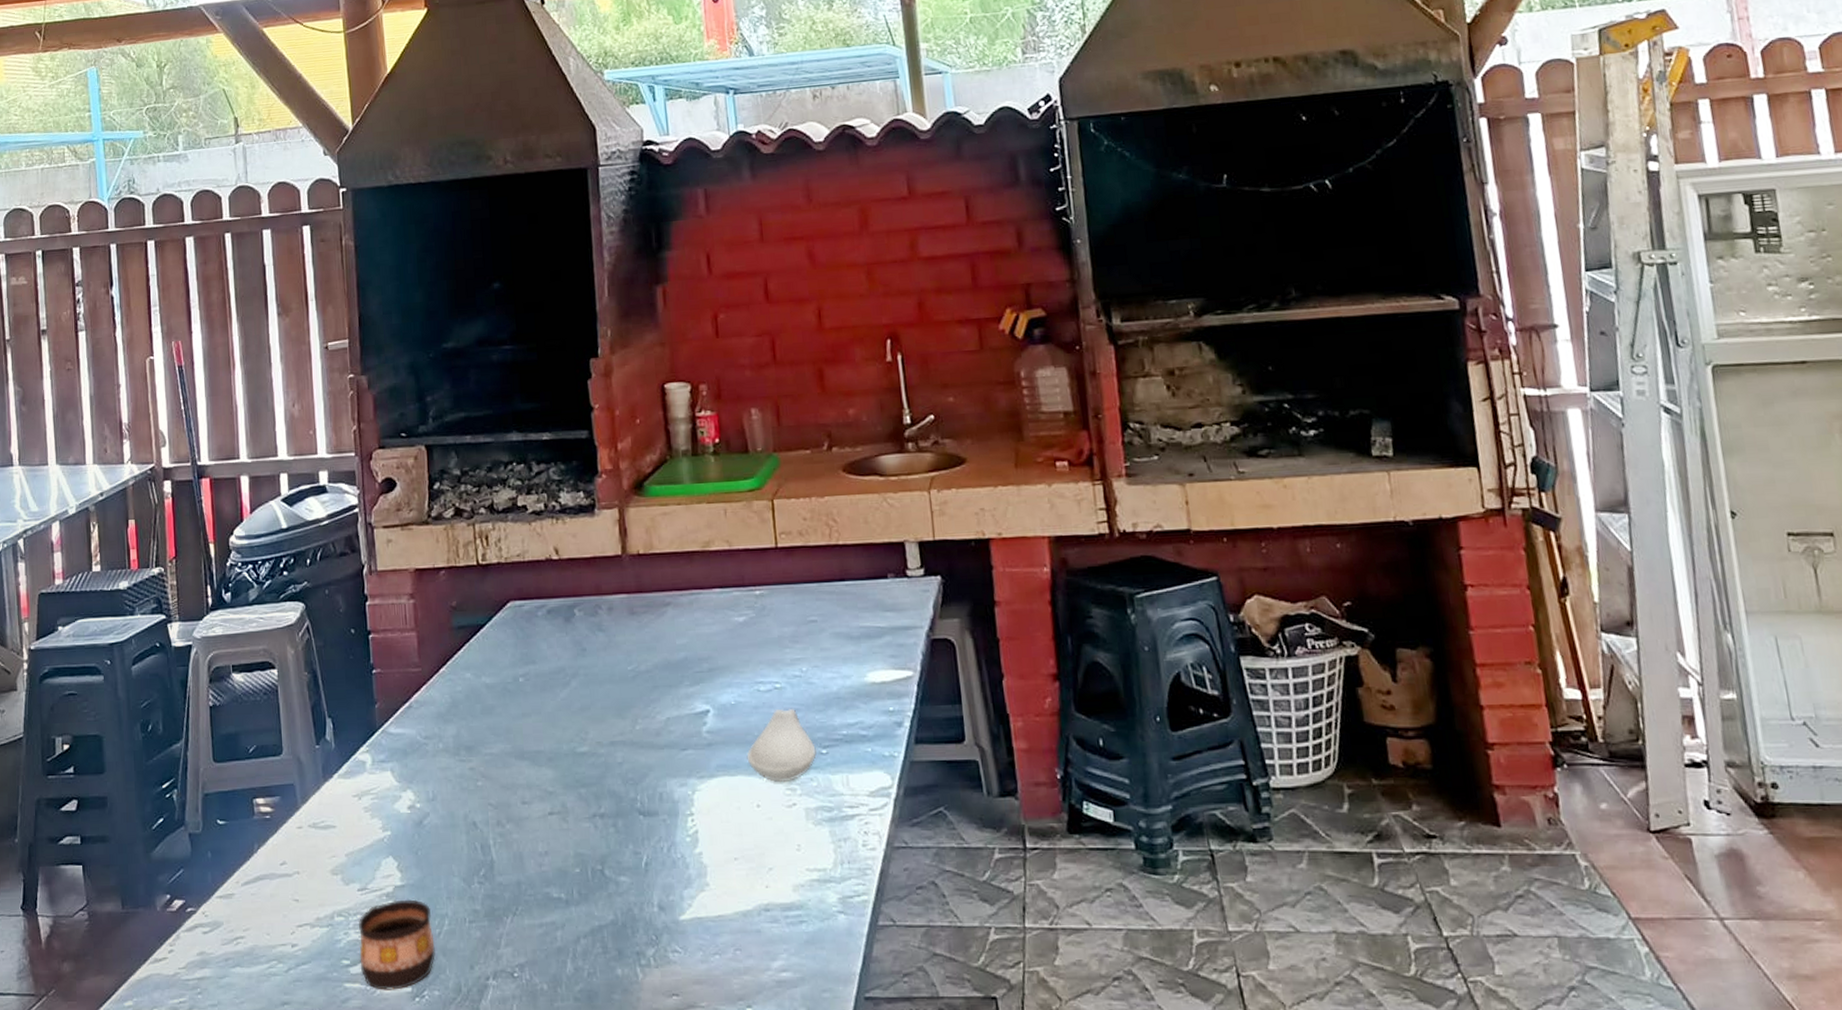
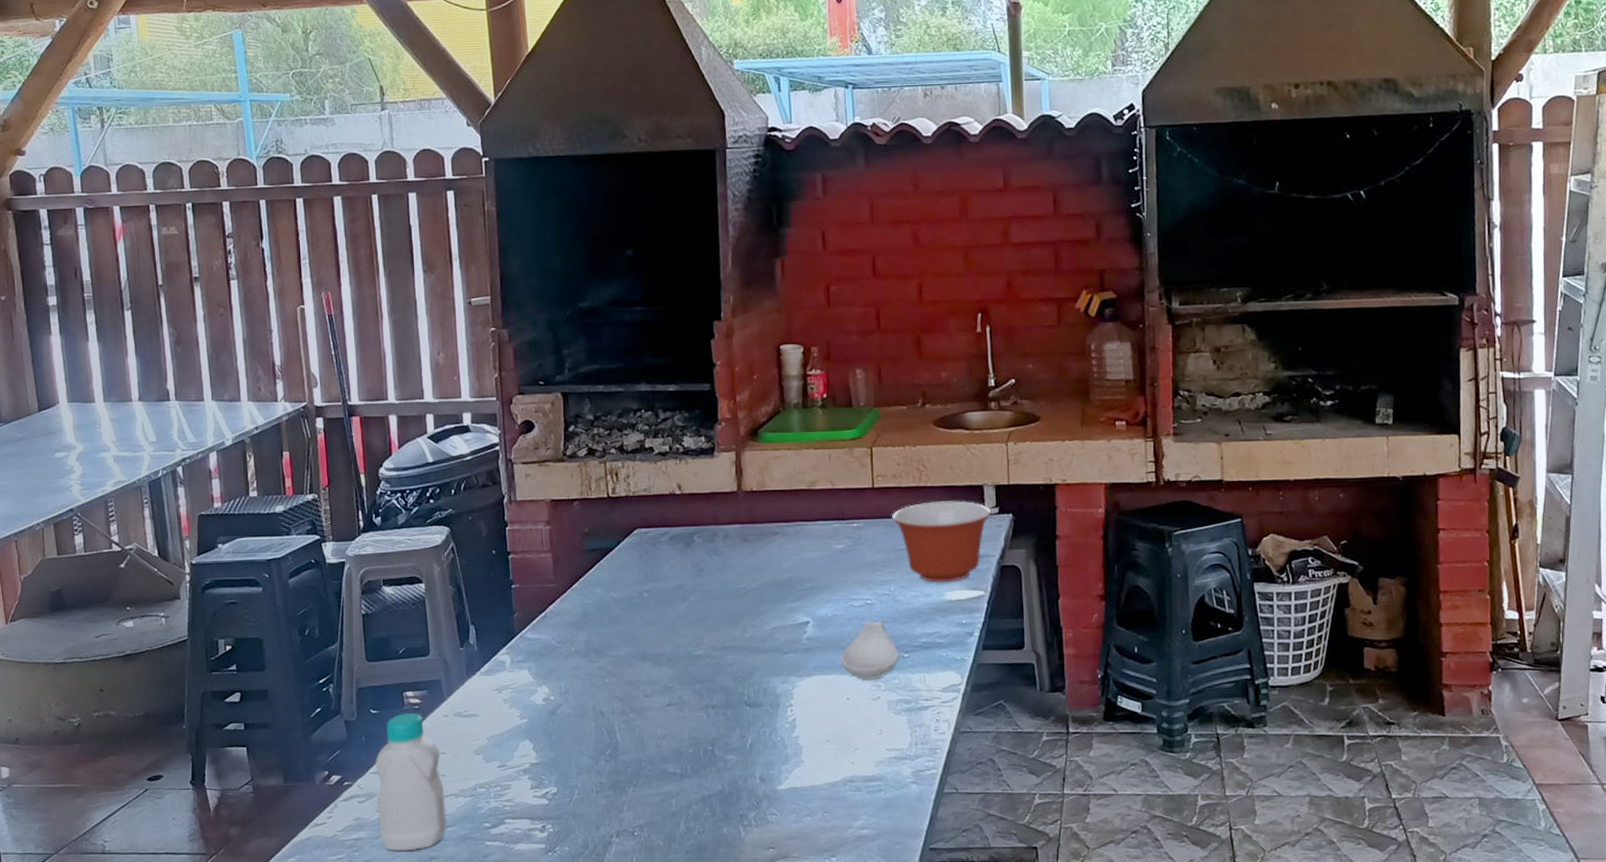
bottle: none [221,823,301,994] -> present [375,712,447,851]
cup: present [359,899,435,990] -> none [499,774,566,847]
mixing bowl: none [800,561,916,661] -> present [892,500,992,583]

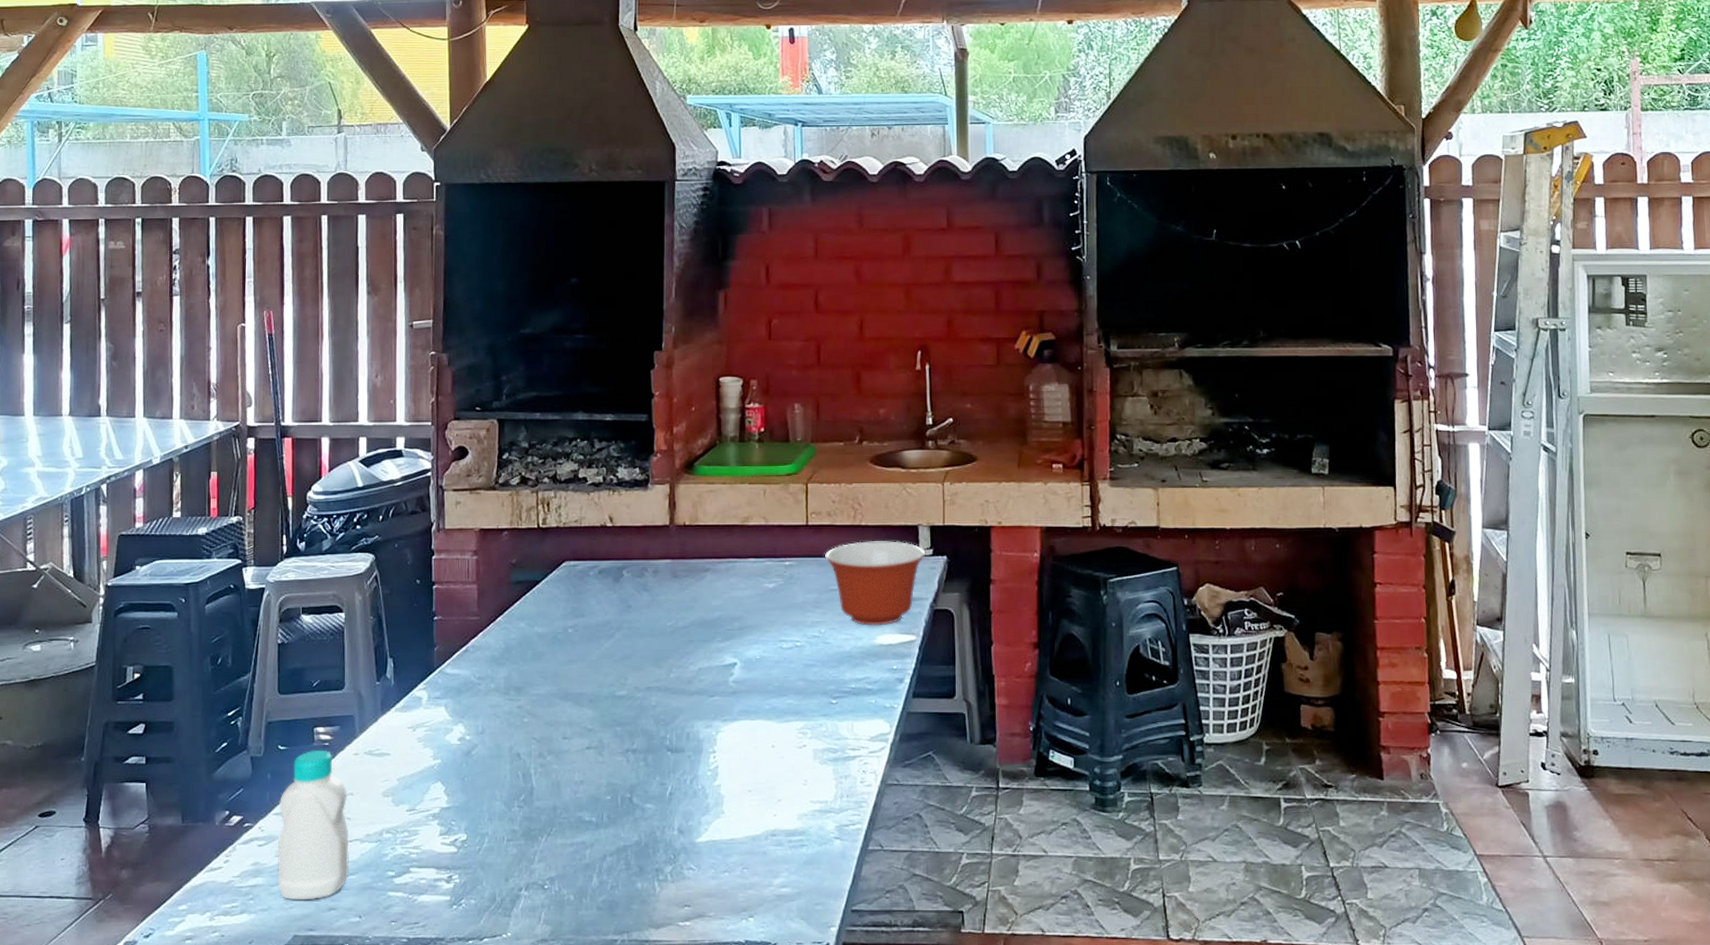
spoon rest: present [840,620,899,681] -> none [766,663,827,727]

